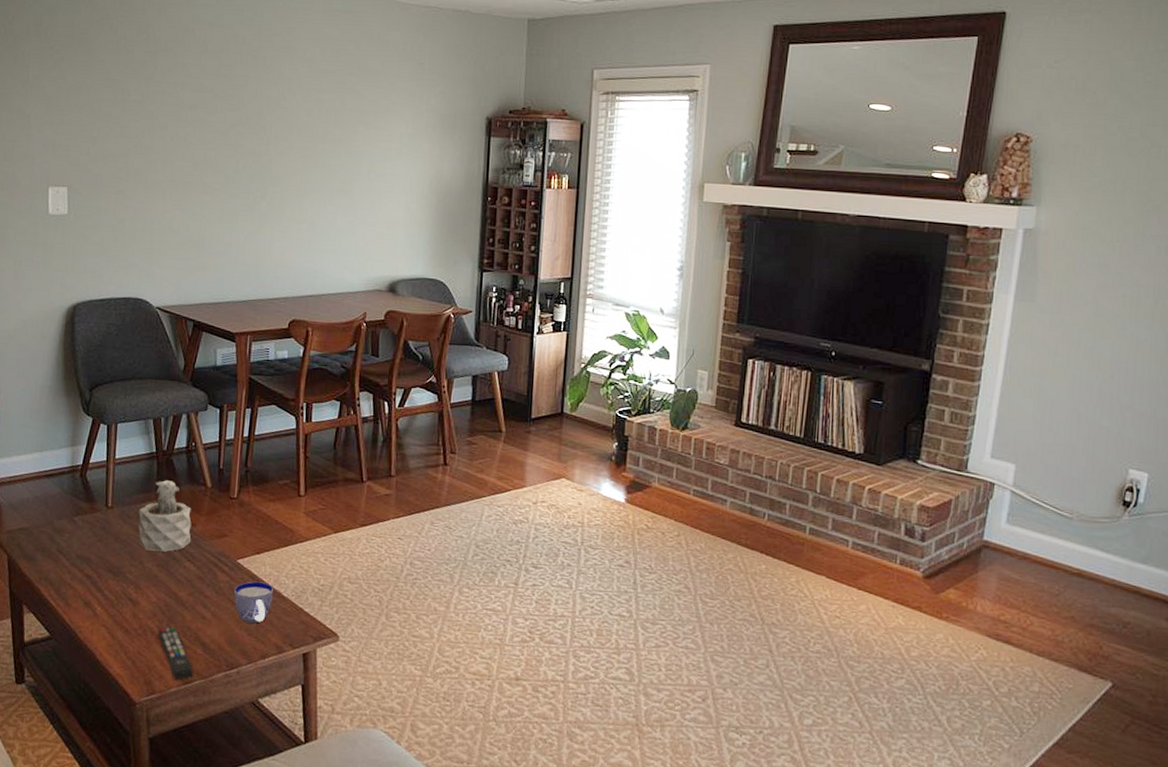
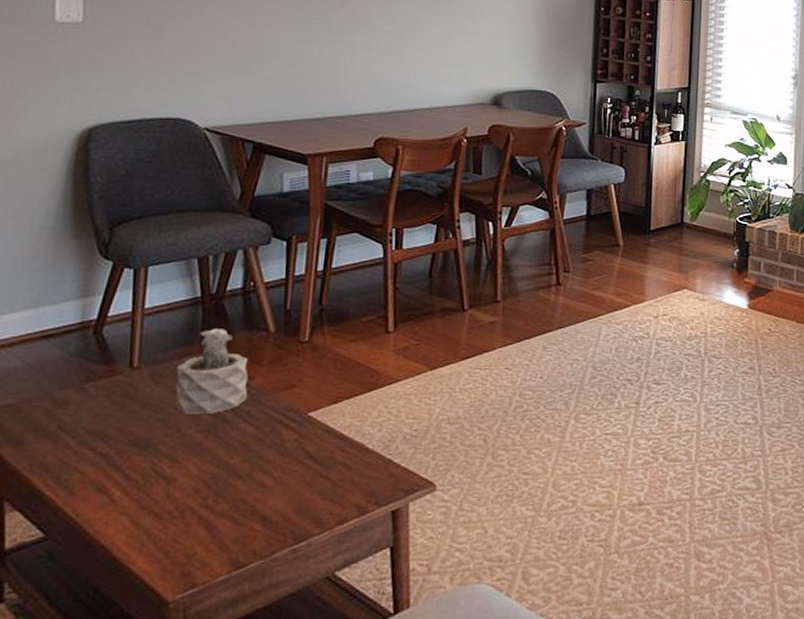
remote control: present [158,627,194,680] -> none [200,502,250,567]
cup: present [234,581,273,623] -> none [304,435,354,485]

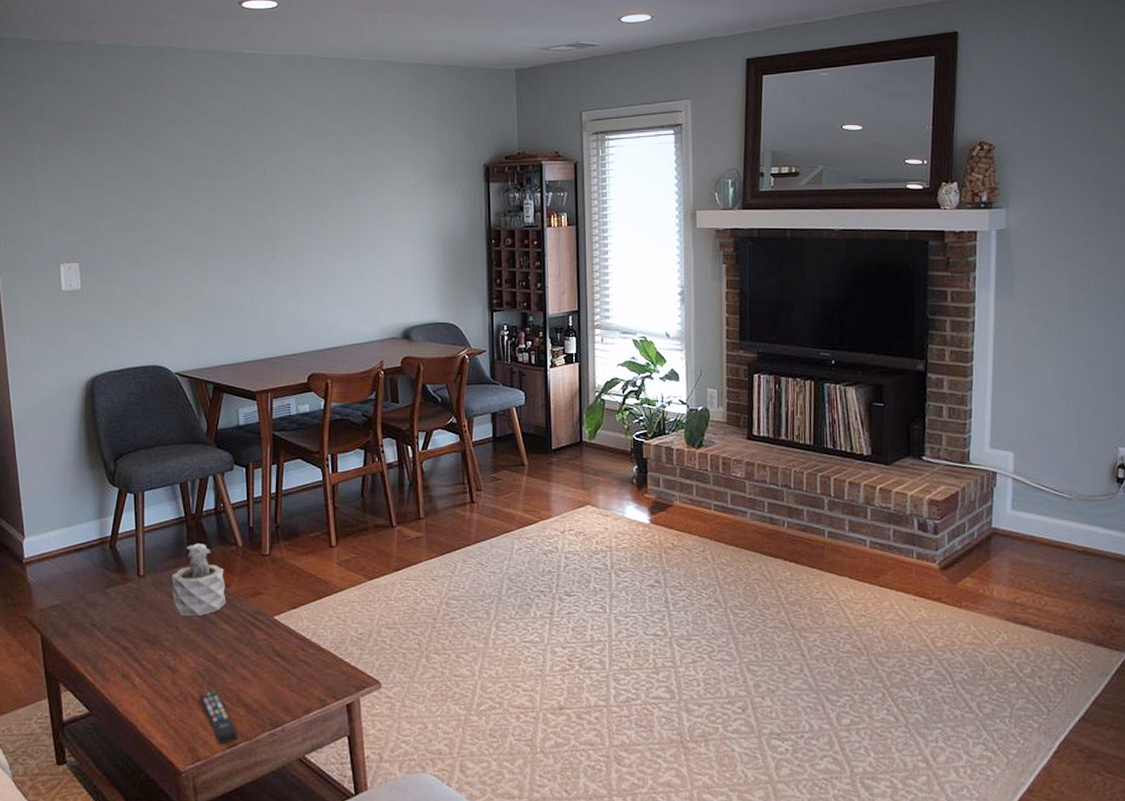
remote control: none [200,502,250,567] -> present [199,691,238,745]

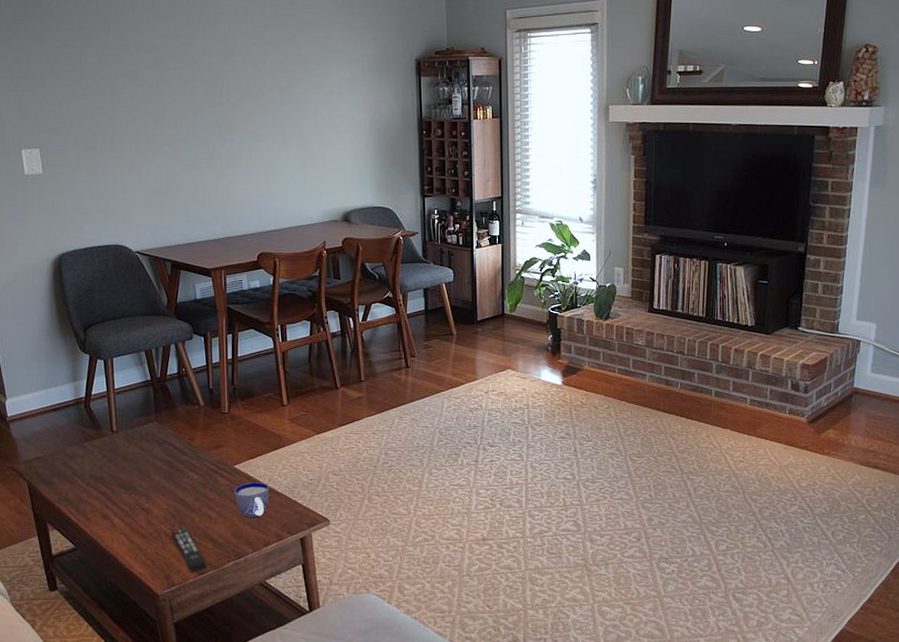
succulent plant: present [171,542,226,616] -> none [142,402,192,465]
cup: none [273,636,312,679] -> present [235,482,269,518]

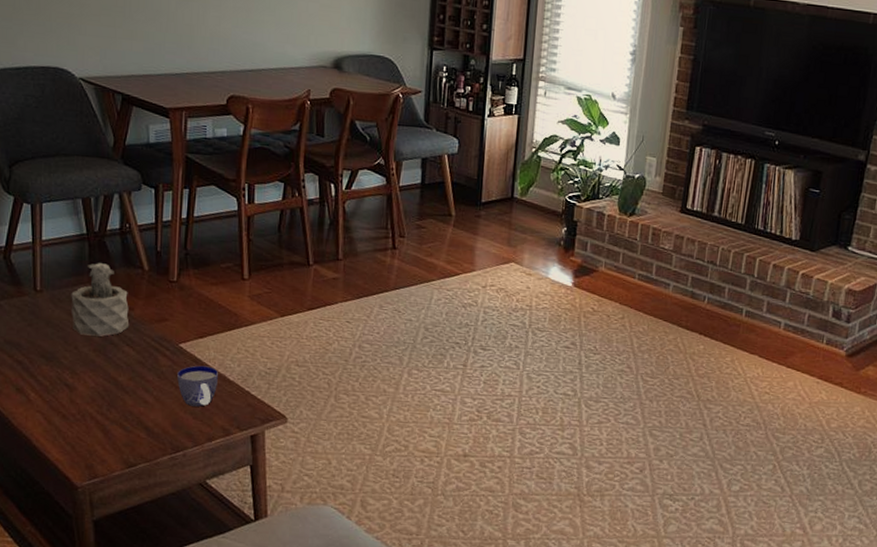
succulent plant: none [142,402,192,465] -> present [71,262,130,336]
remote control: present [171,528,207,573] -> none [97,411,138,464]

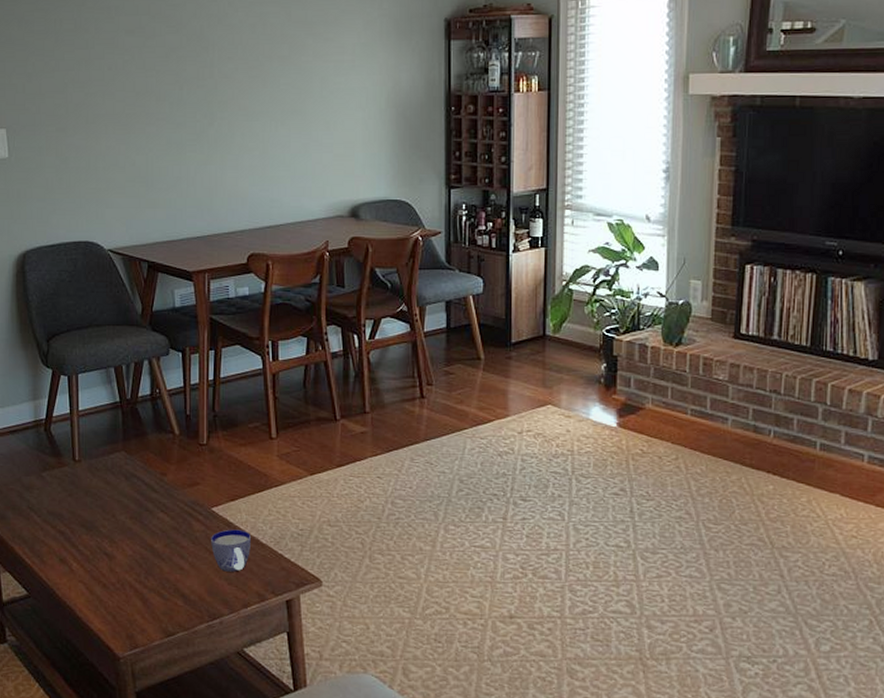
succulent plant: present [71,262,130,336] -> none [107,429,163,503]

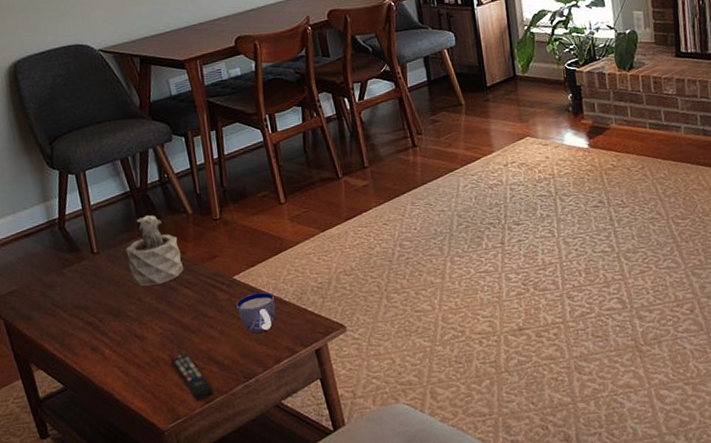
succulent plant: none [107,429,163,503] -> present [126,214,184,286]
remote control: none [136,579,176,633] -> present [170,352,214,402]

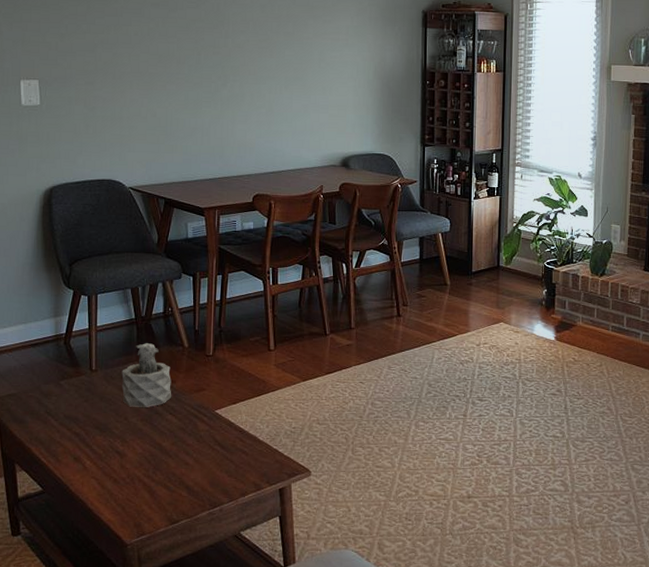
remote control: present [170,352,214,402] -> none [145,474,180,521]
cup: present [236,292,276,334] -> none [214,428,249,465]

